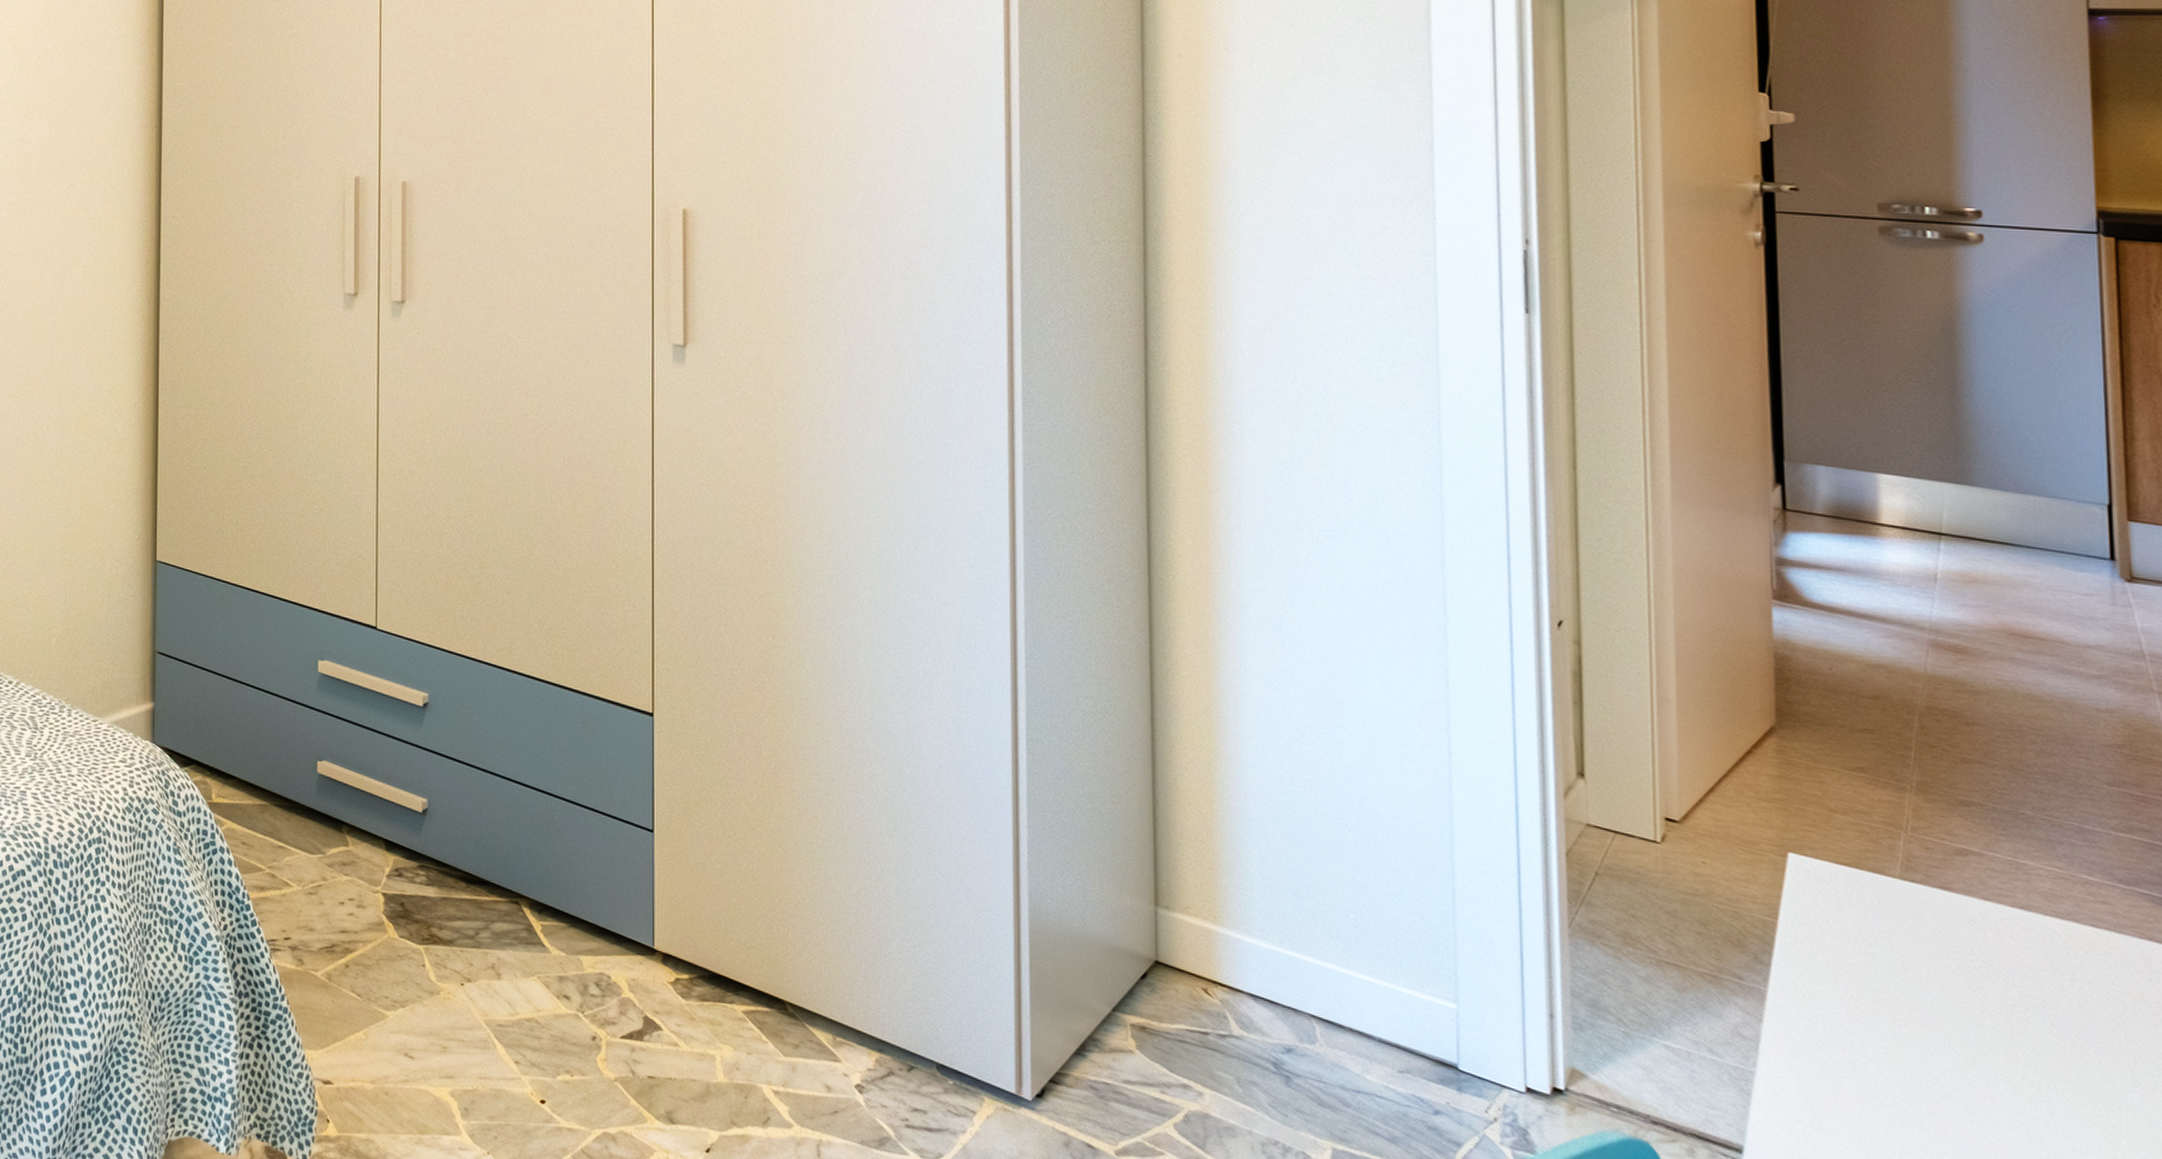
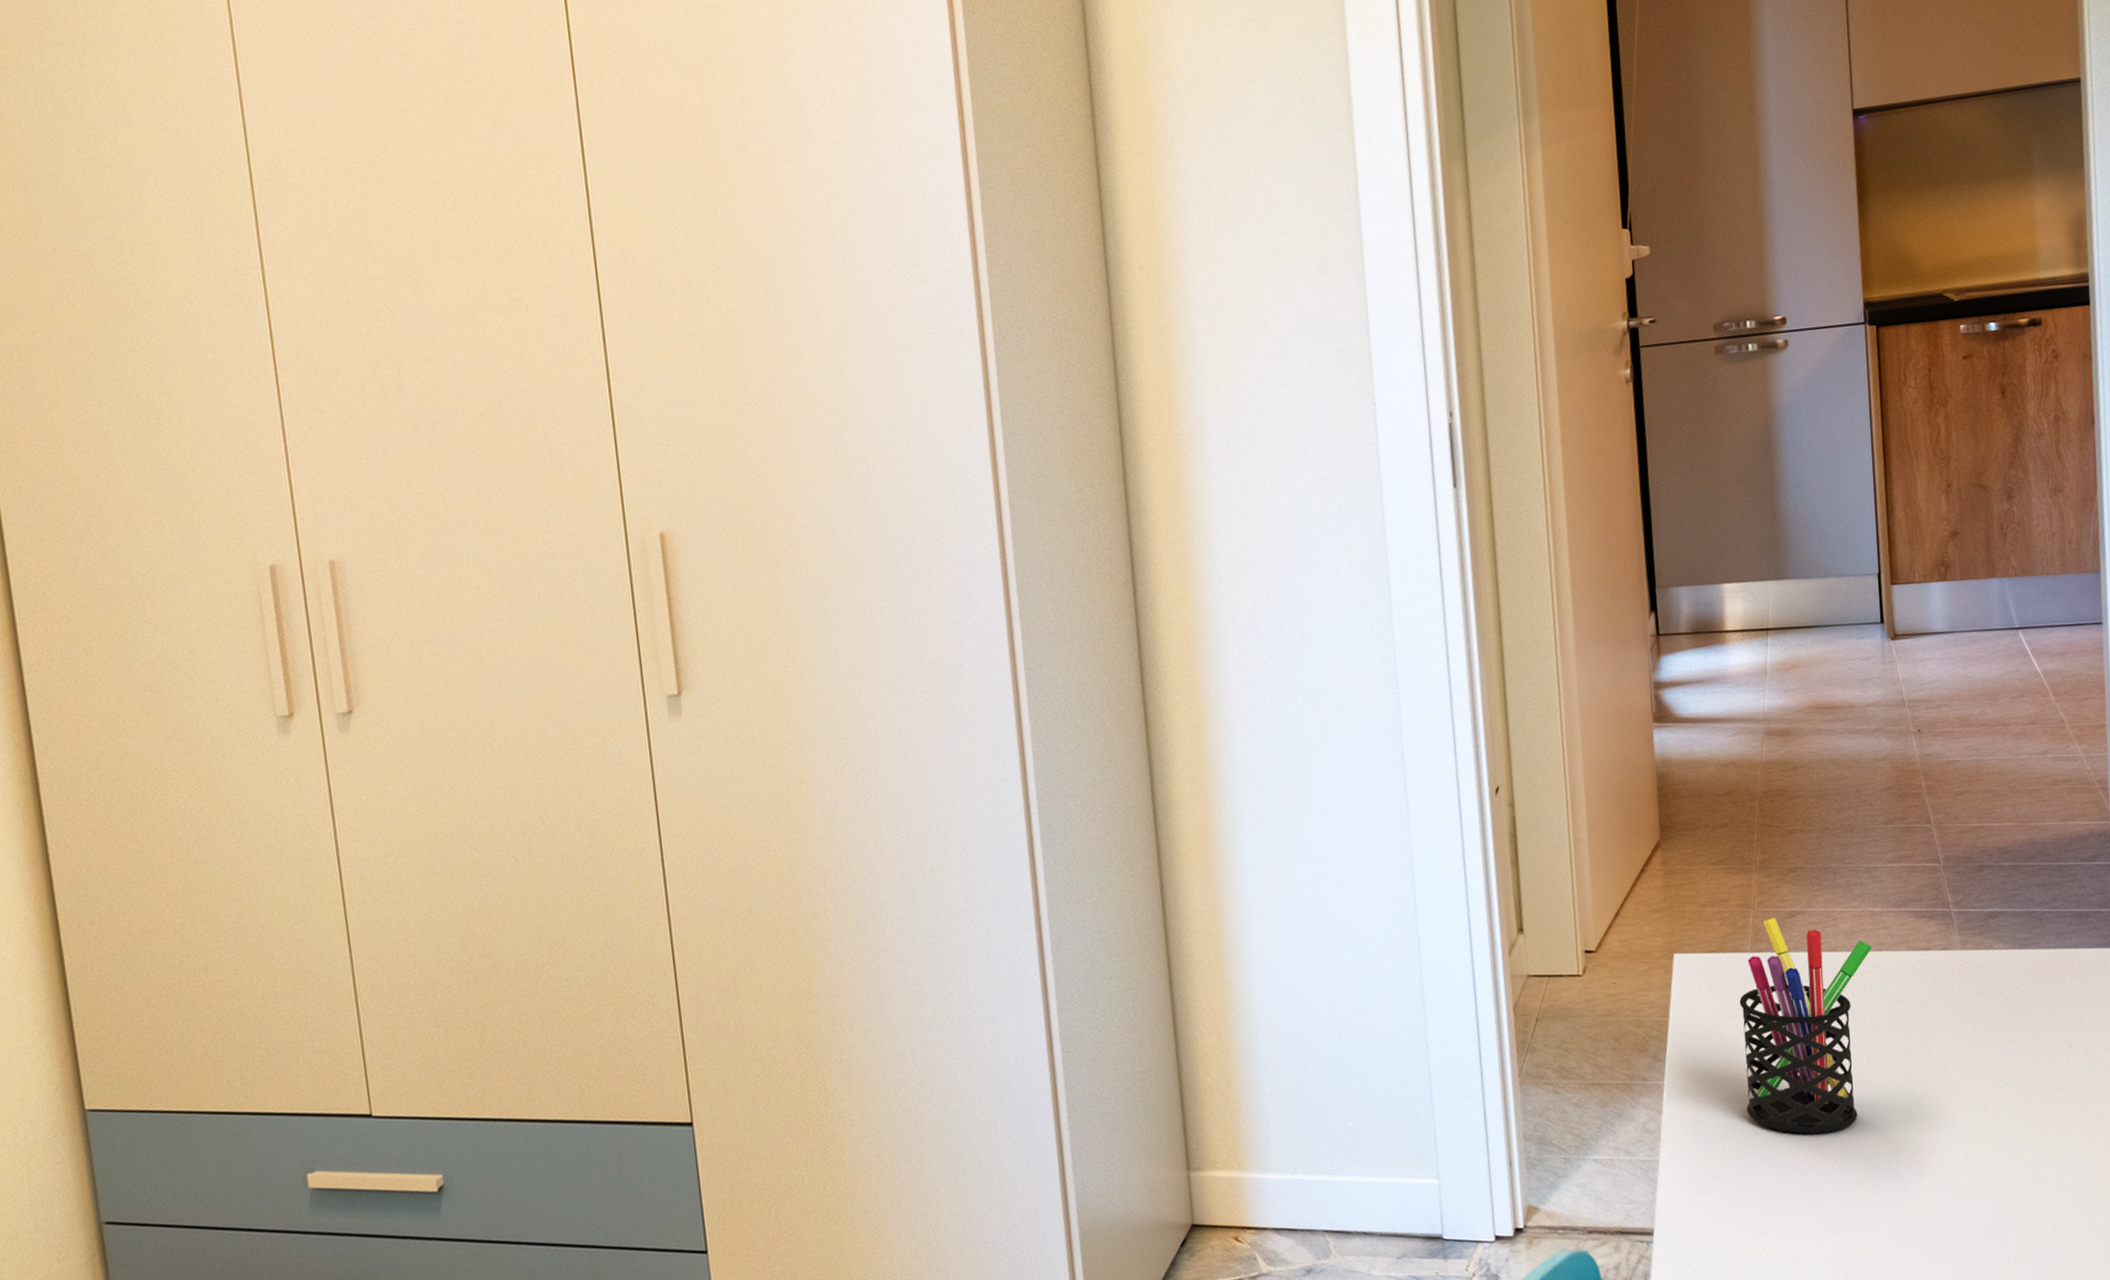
pen holder: none [1880,848,2085,1118] -> present [1739,917,1873,1134]

